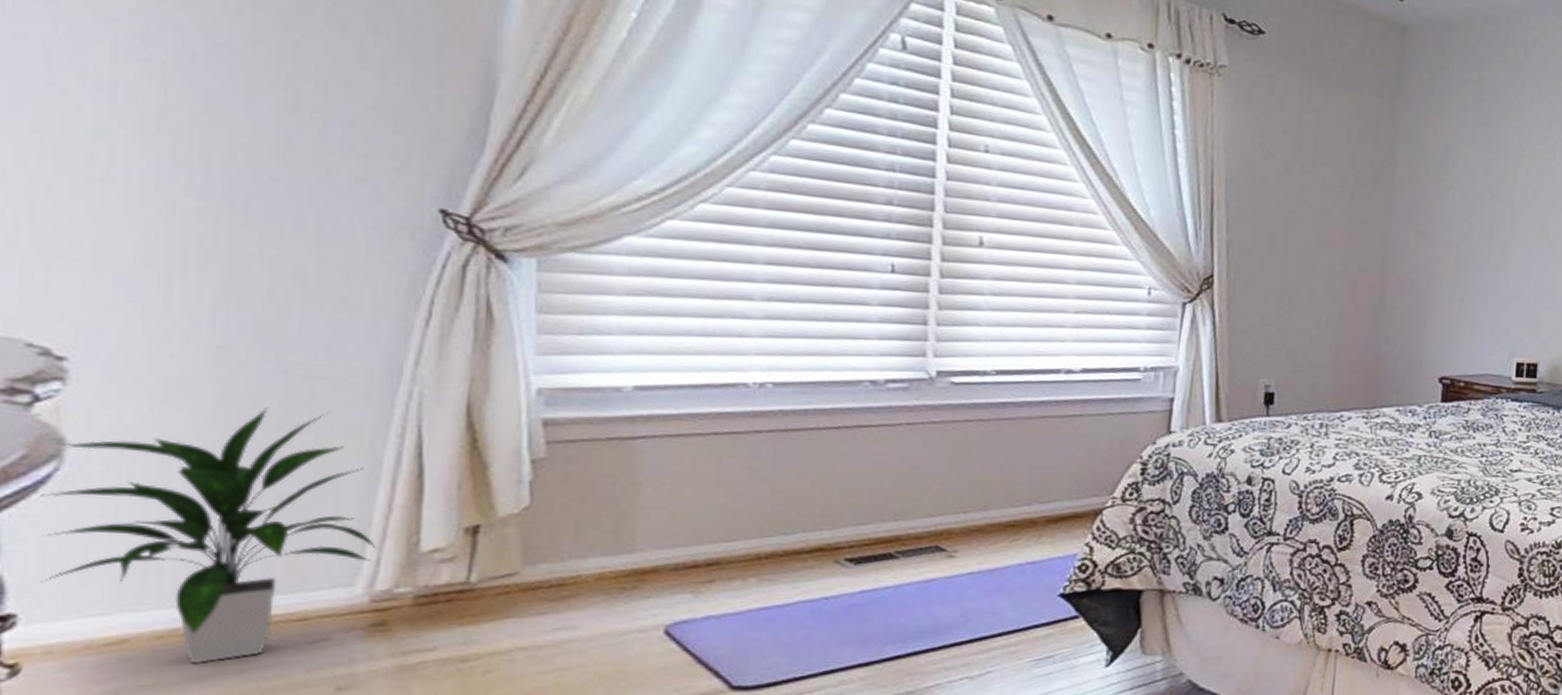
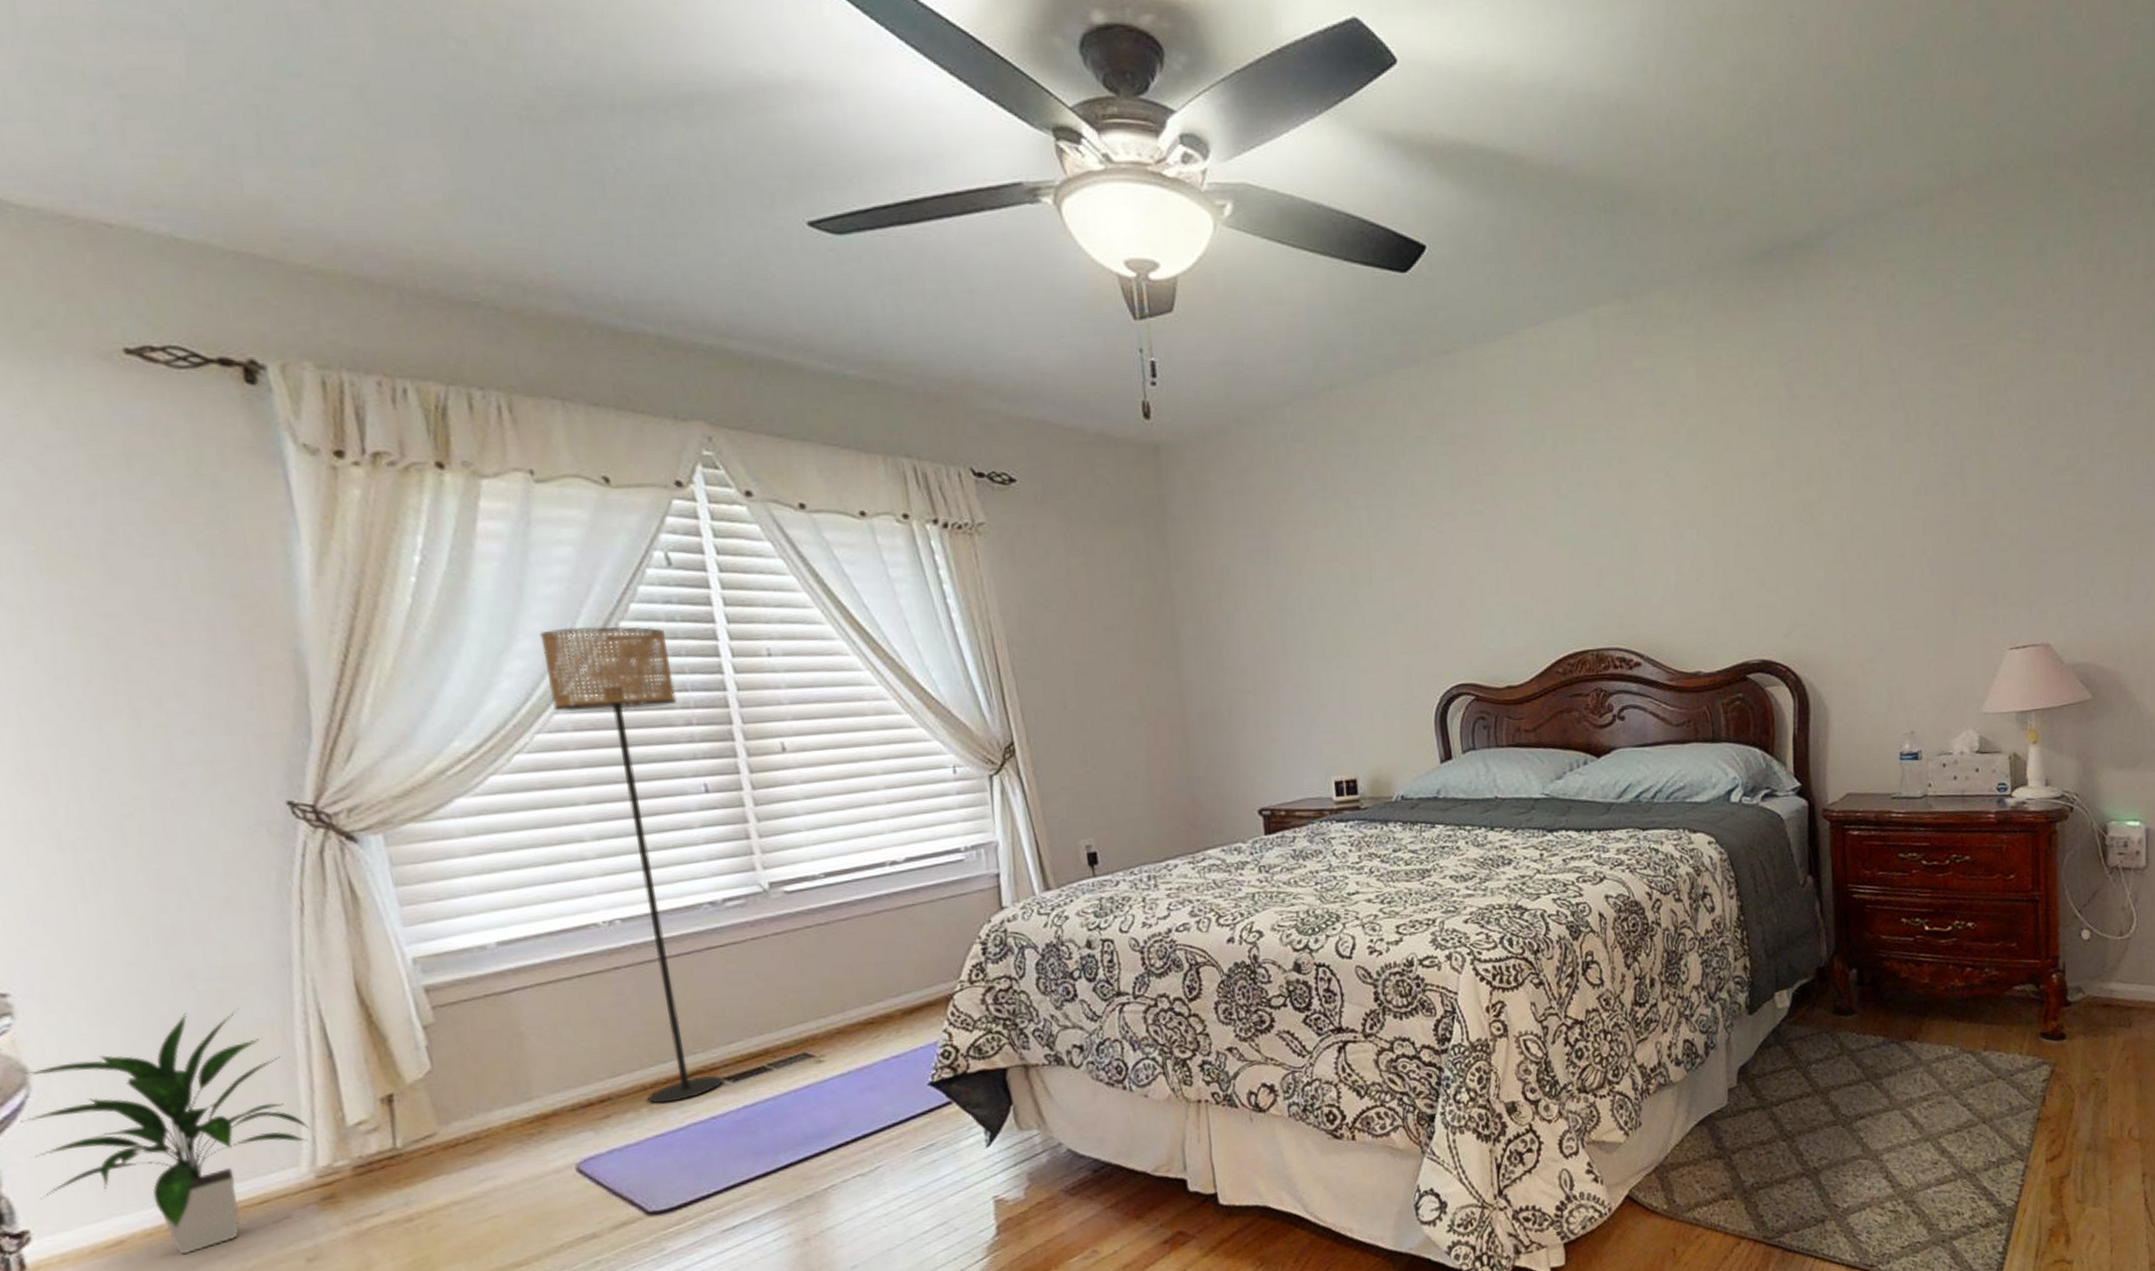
floor lamp: none [750,89,884,576] -> present [538,627,724,1104]

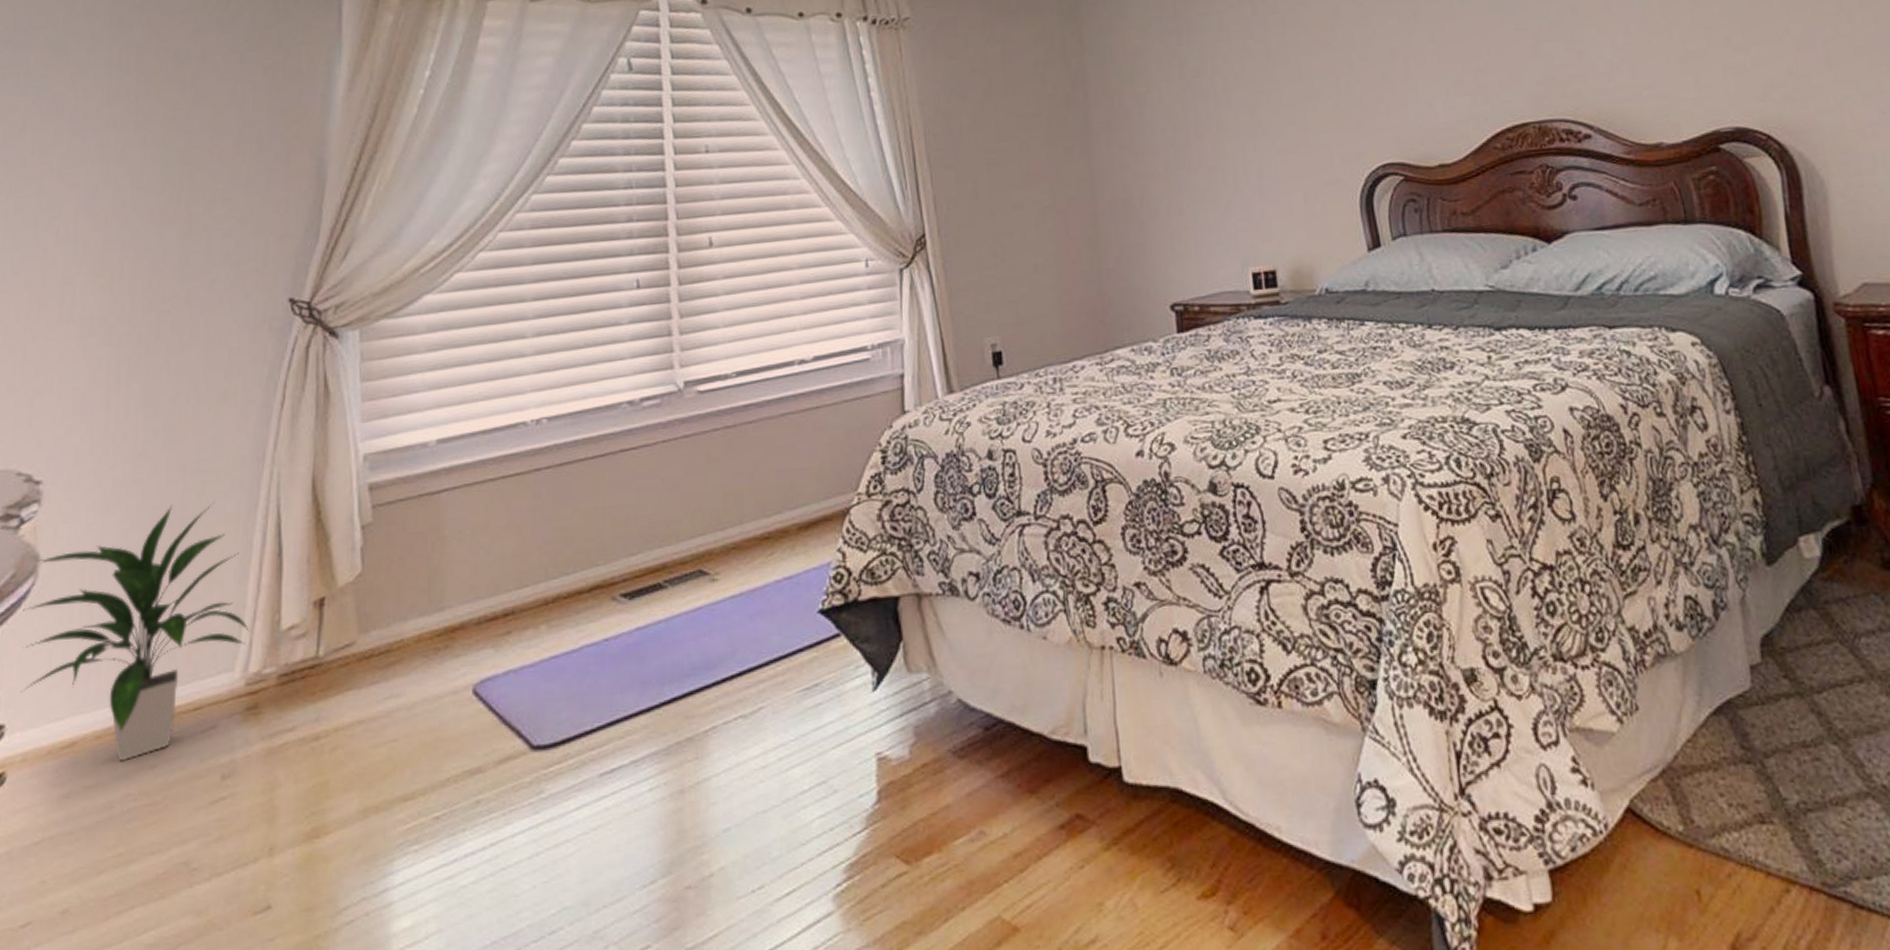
floor lamp: present [538,627,724,1104] -> none [514,128,623,621]

